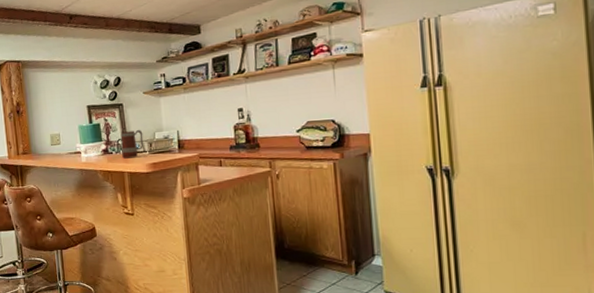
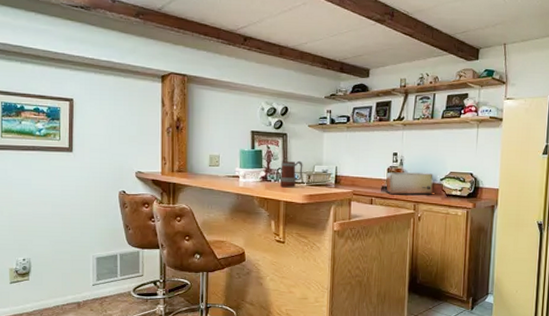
toaster: none [233,124,290,155] -> present [386,171,434,196]

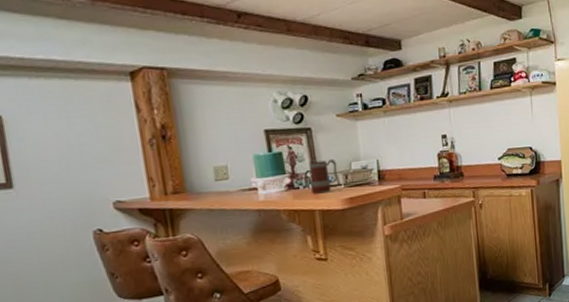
toaster: present [386,171,434,196] -> none [437,152,493,185]

